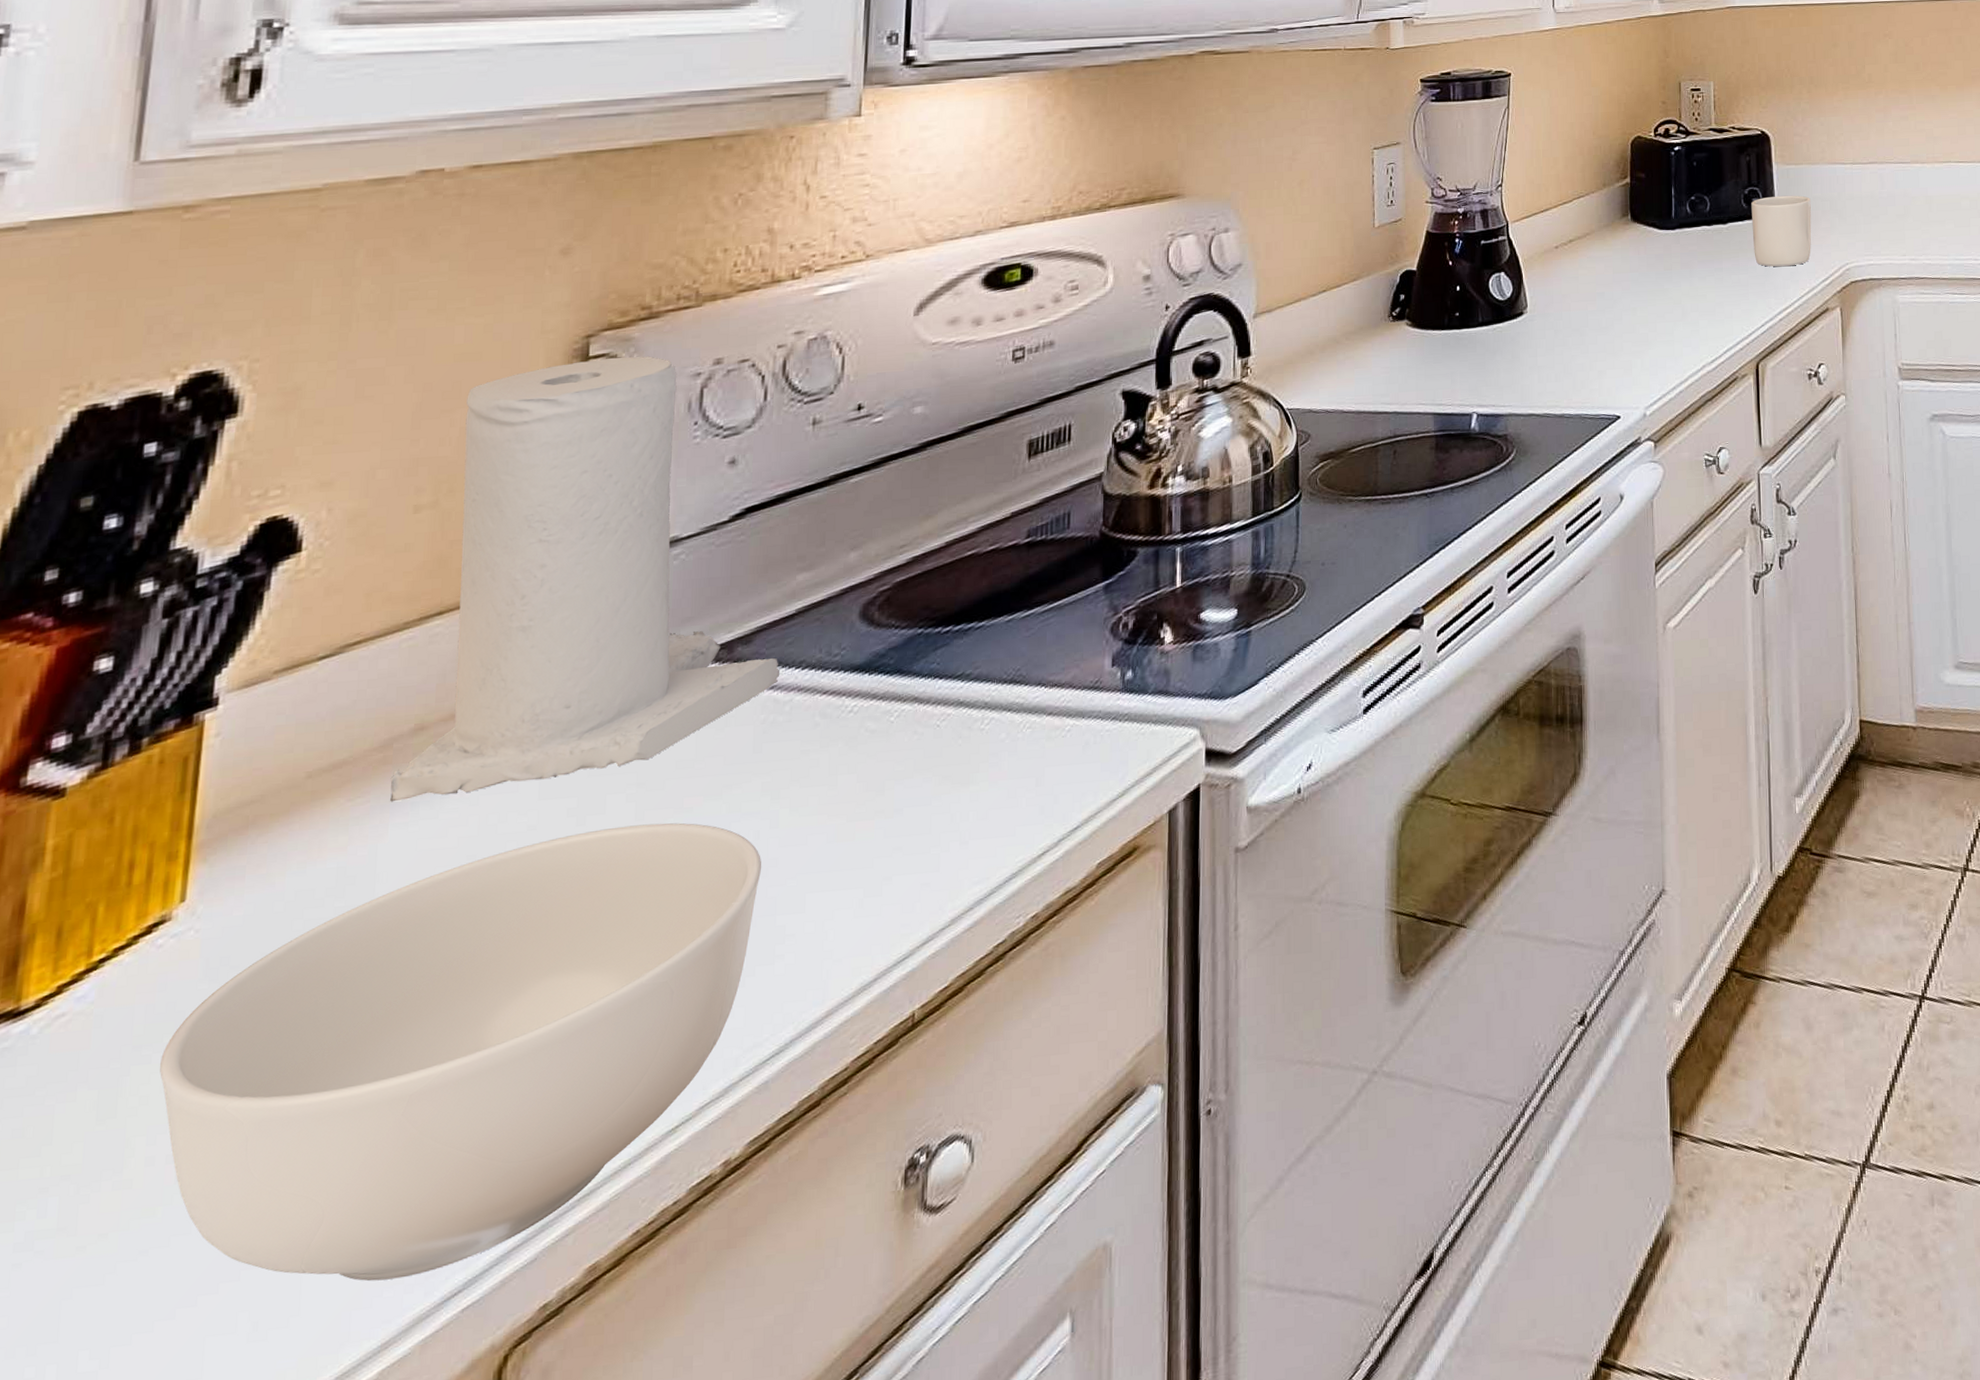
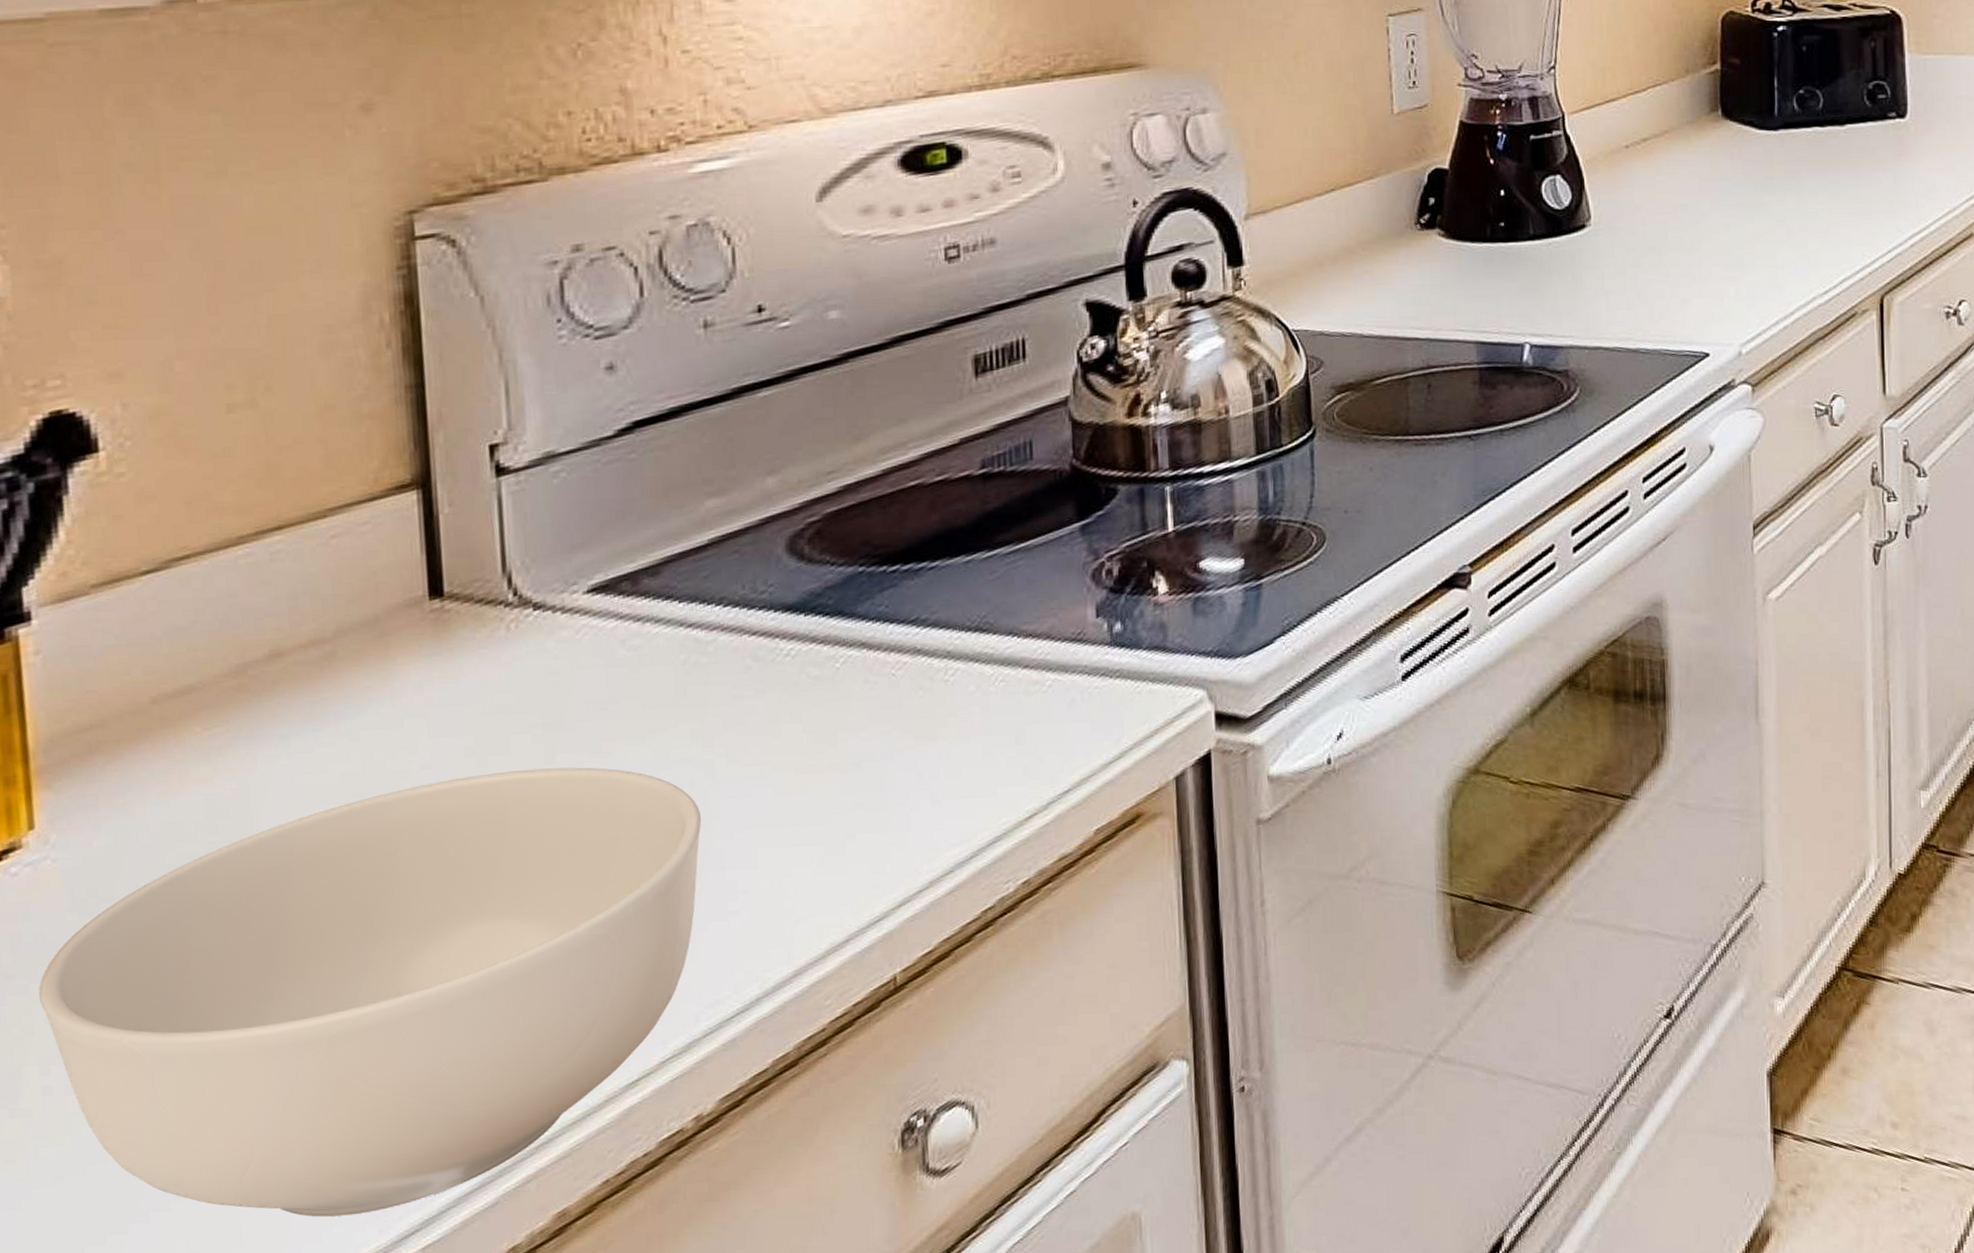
paper towel: present [390,356,780,802] -> none [250,238,698,733]
mug: present [1751,195,1812,267] -> none [1877,92,1954,181]

